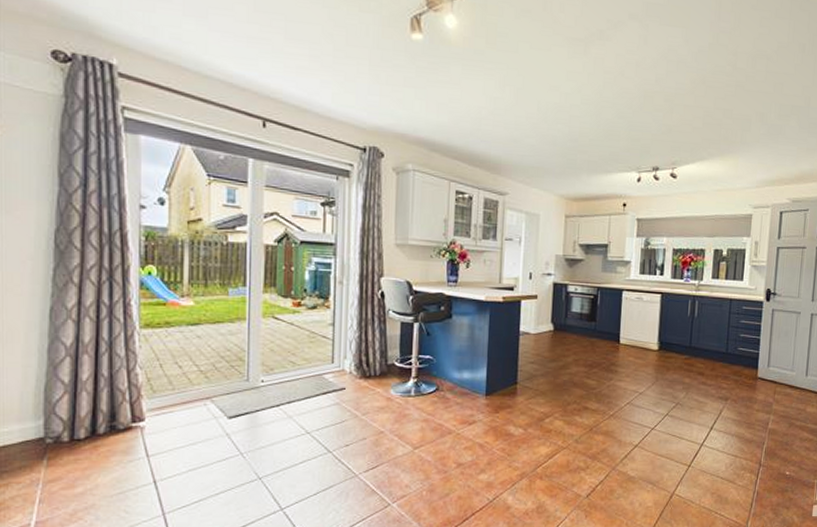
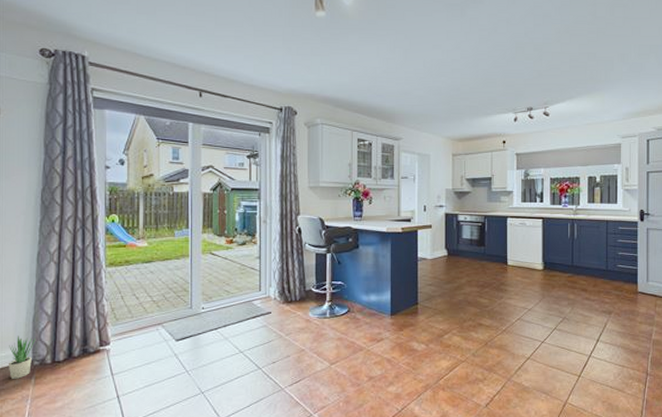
potted plant: none [11,407,48,459] -> present [8,335,35,379]

